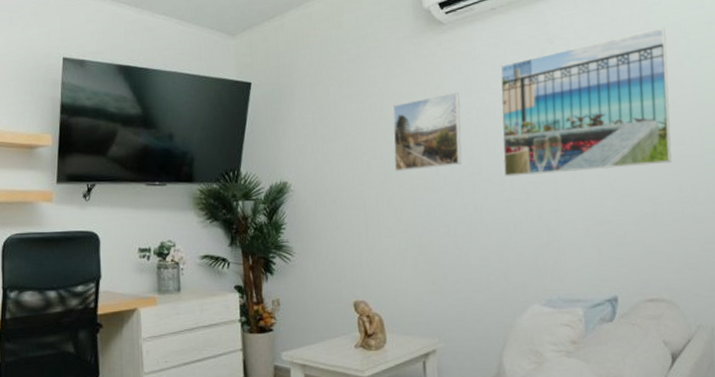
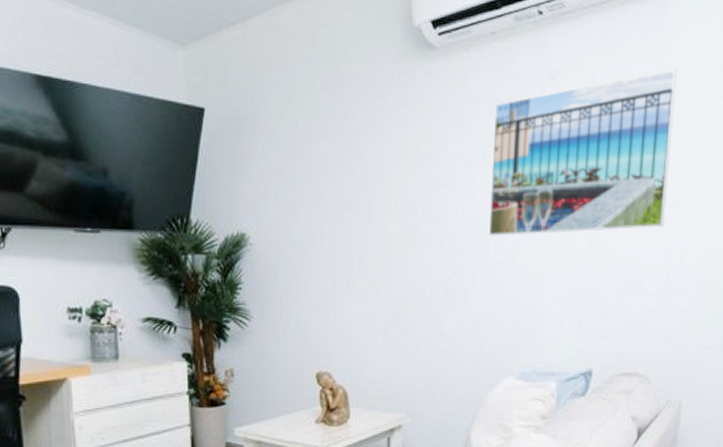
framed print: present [392,92,462,171] -> none [369,133,447,225]

